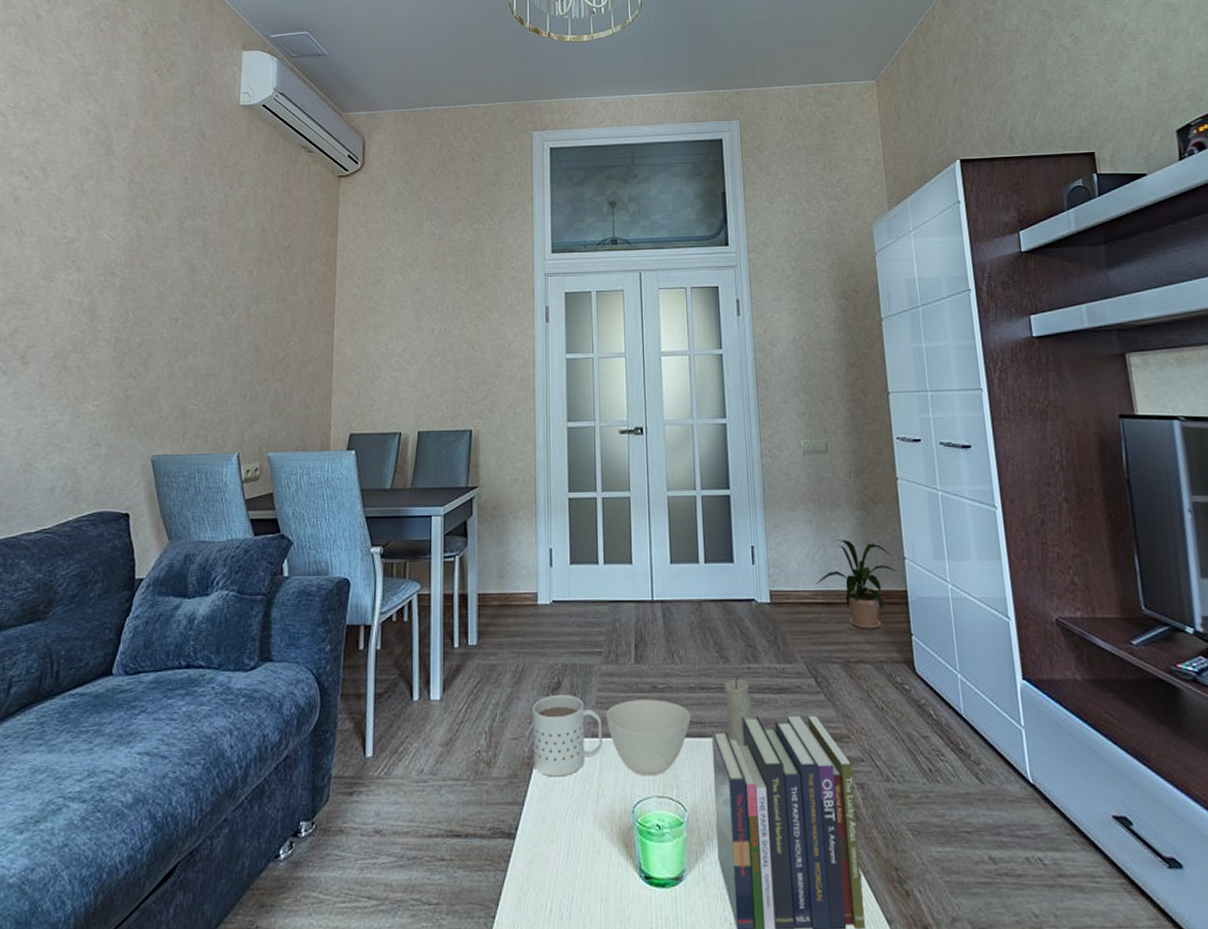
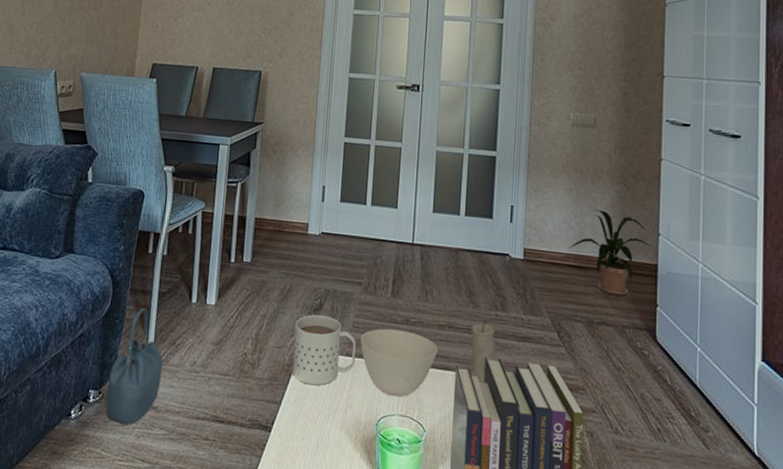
handbag: none [321,715,385,857] -> present [105,308,163,425]

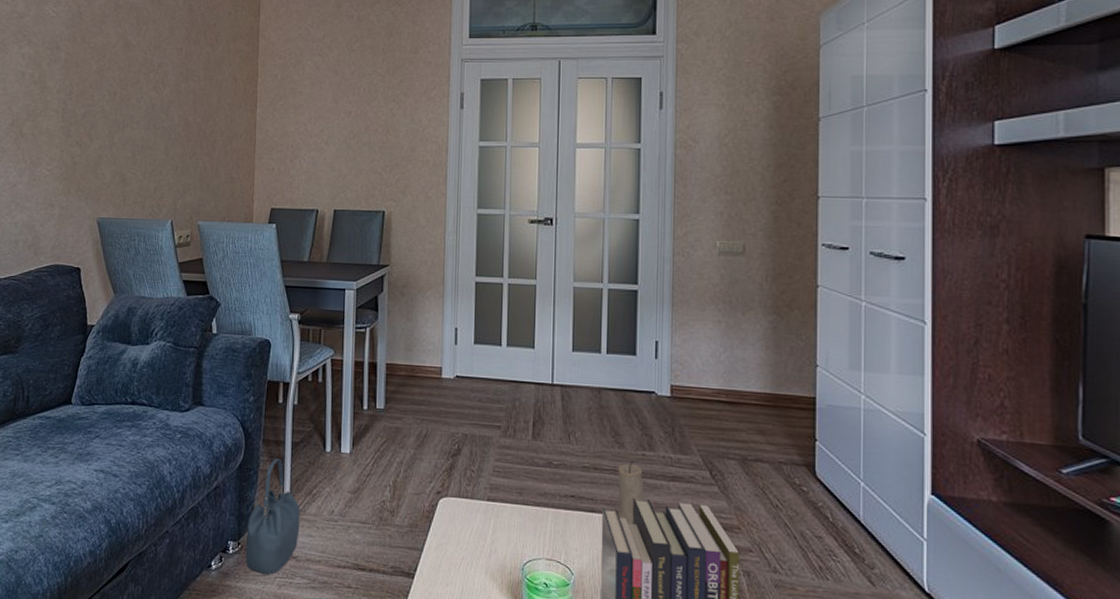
mug: present [291,314,356,386] -> none [432,460,498,532]
bowl: present [360,328,438,397] -> none [501,471,583,540]
house plant: present [568,209,651,297] -> none [719,342,808,432]

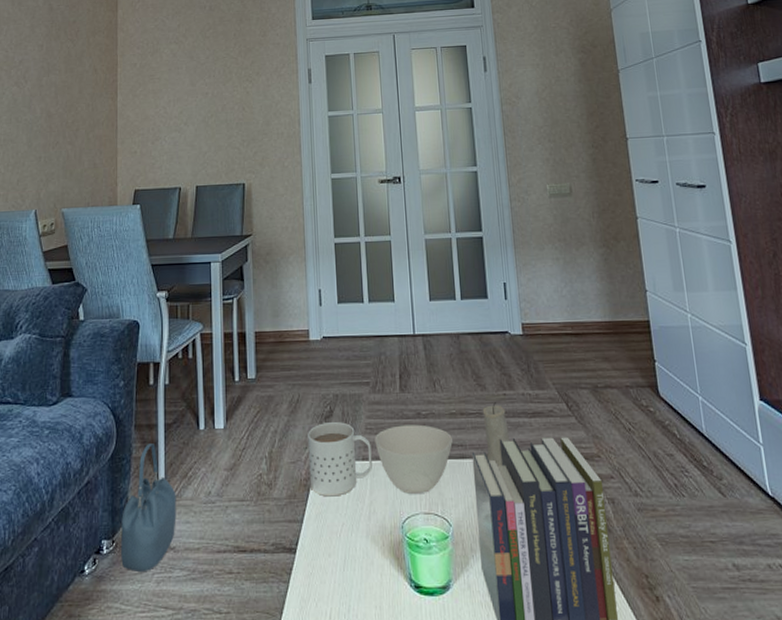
mug: none [432,460,498,532] -> present [308,422,372,497]
bowl: none [501,471,583,540] -> present [375,424,453,494]

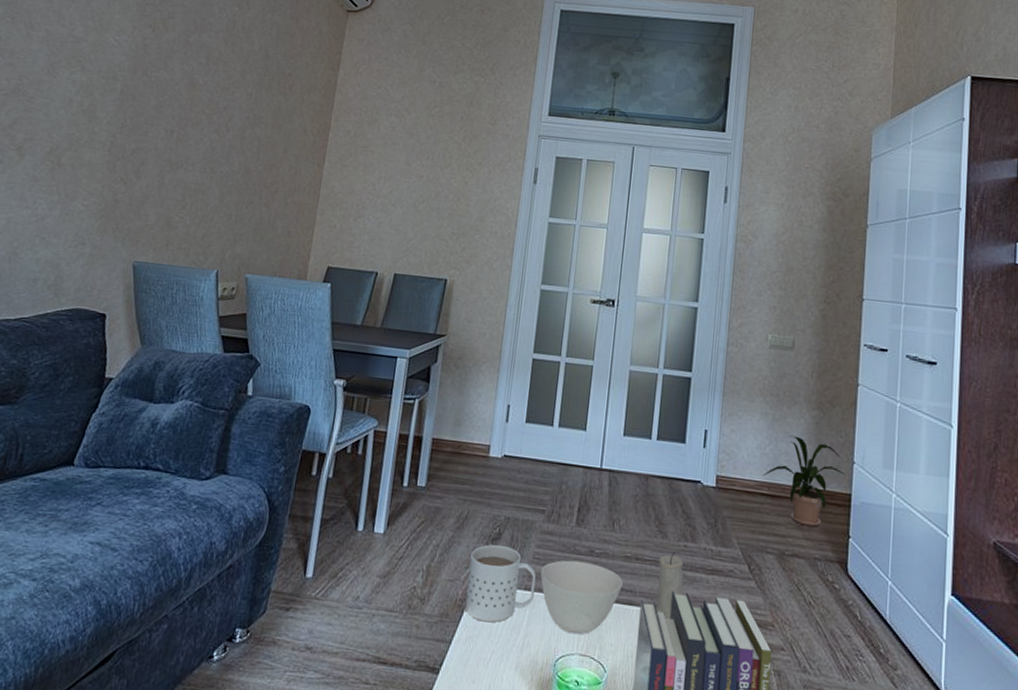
handbag: present [121,444,176,572] -> none [253,536,322,668]
house plant: none [564,275,640,358] -> present [762,435,845,527]

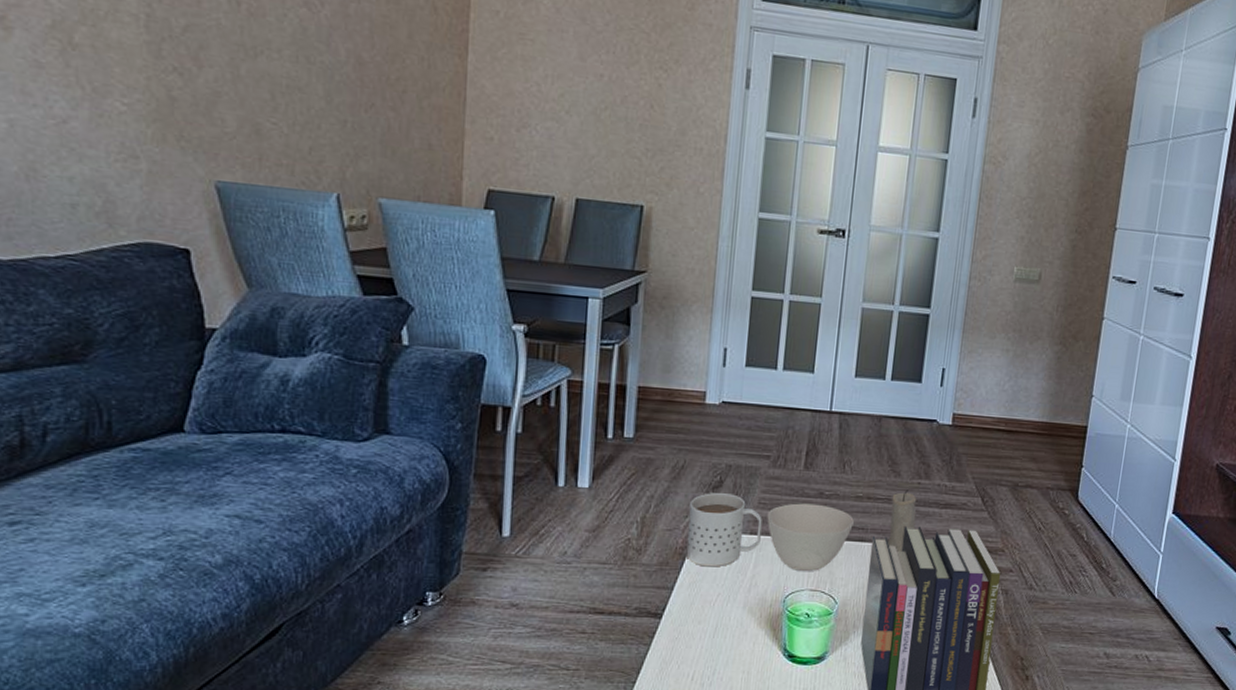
house plant: present [762,435,845,527] -> none [1000,371,1083,459]

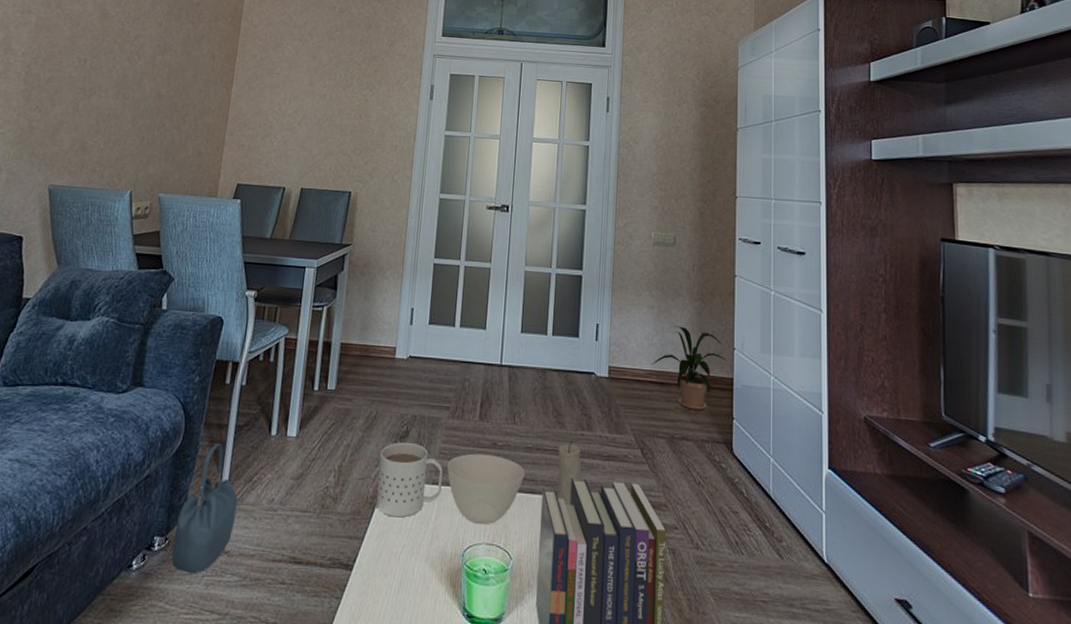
handbag: none [450,496,524,626] -> present [171,443,238,573]
house plant: none [1000,371,1083,459] -> present [651,326,727,411]

